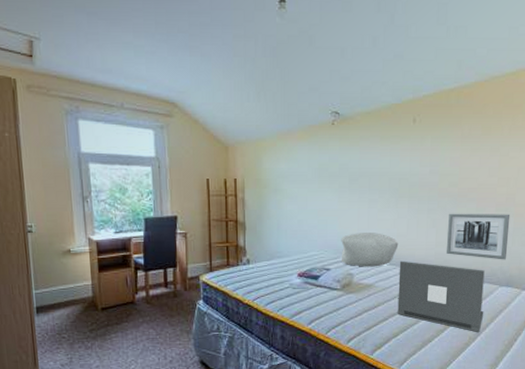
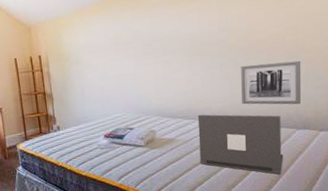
pillow: present [341,233,399,267] -> none [141,91,195,124]

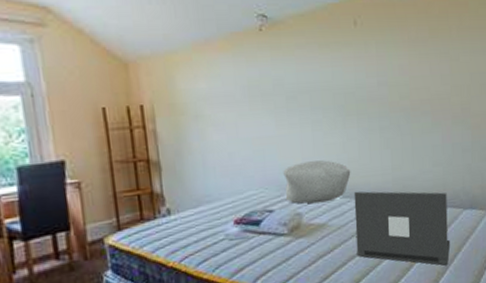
pillow: none [141,91,195,124] -> present [283,160,351,204]
wall art: present [240,60,302,105] -> none [402,126,468,180]

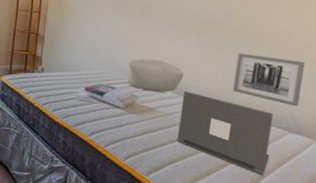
wall art: none [402,126,468,180] -> present [232,52,306,107]

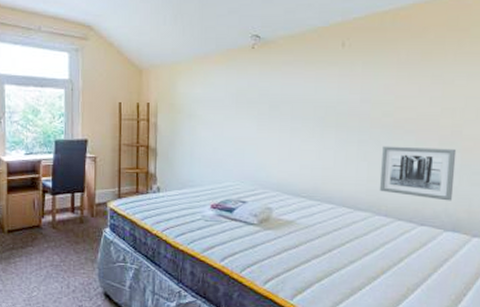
pillow: present [126,58,185,93] -> none [258,164,324,202]
laptop: present [177,90,274,175] -> none [321,196,426,283]

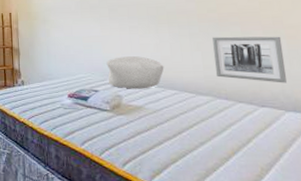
pillow: none [258,164,324,202] -> present [106,56,164,89]

